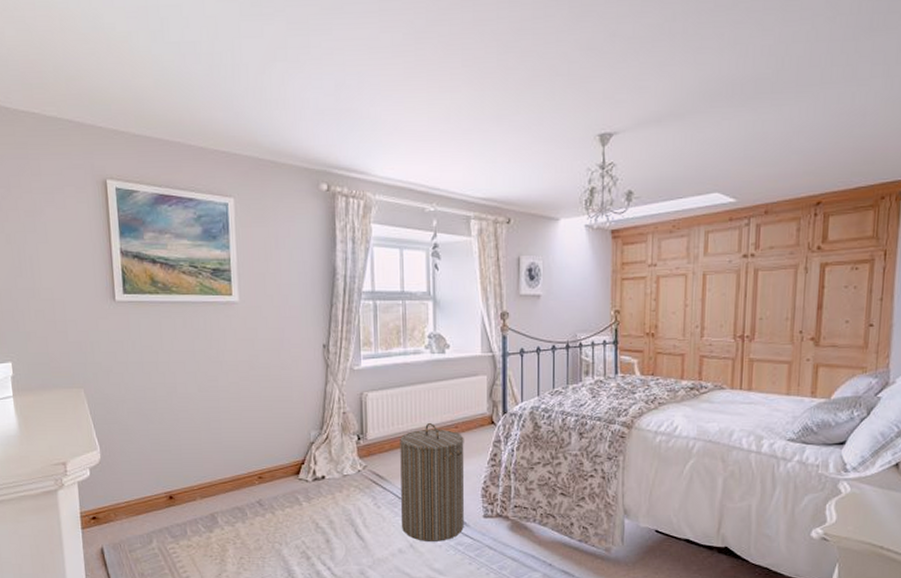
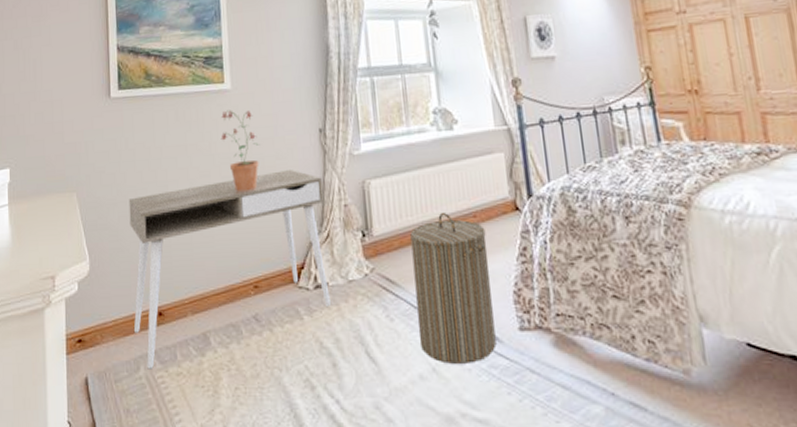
desk: none [137,380,327,542] -> present [128,170,331,369]
potted plant: none [228,321,266,397] -> present [220,110,259,193]

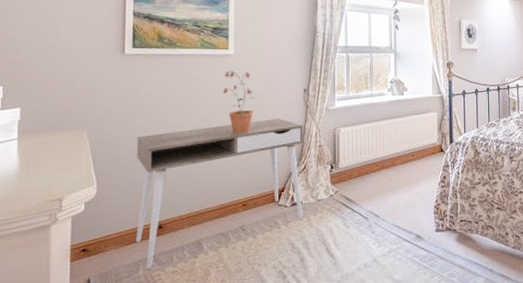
laundry hamper: present [410,212,497,364] -> none [366,152,420,256]

